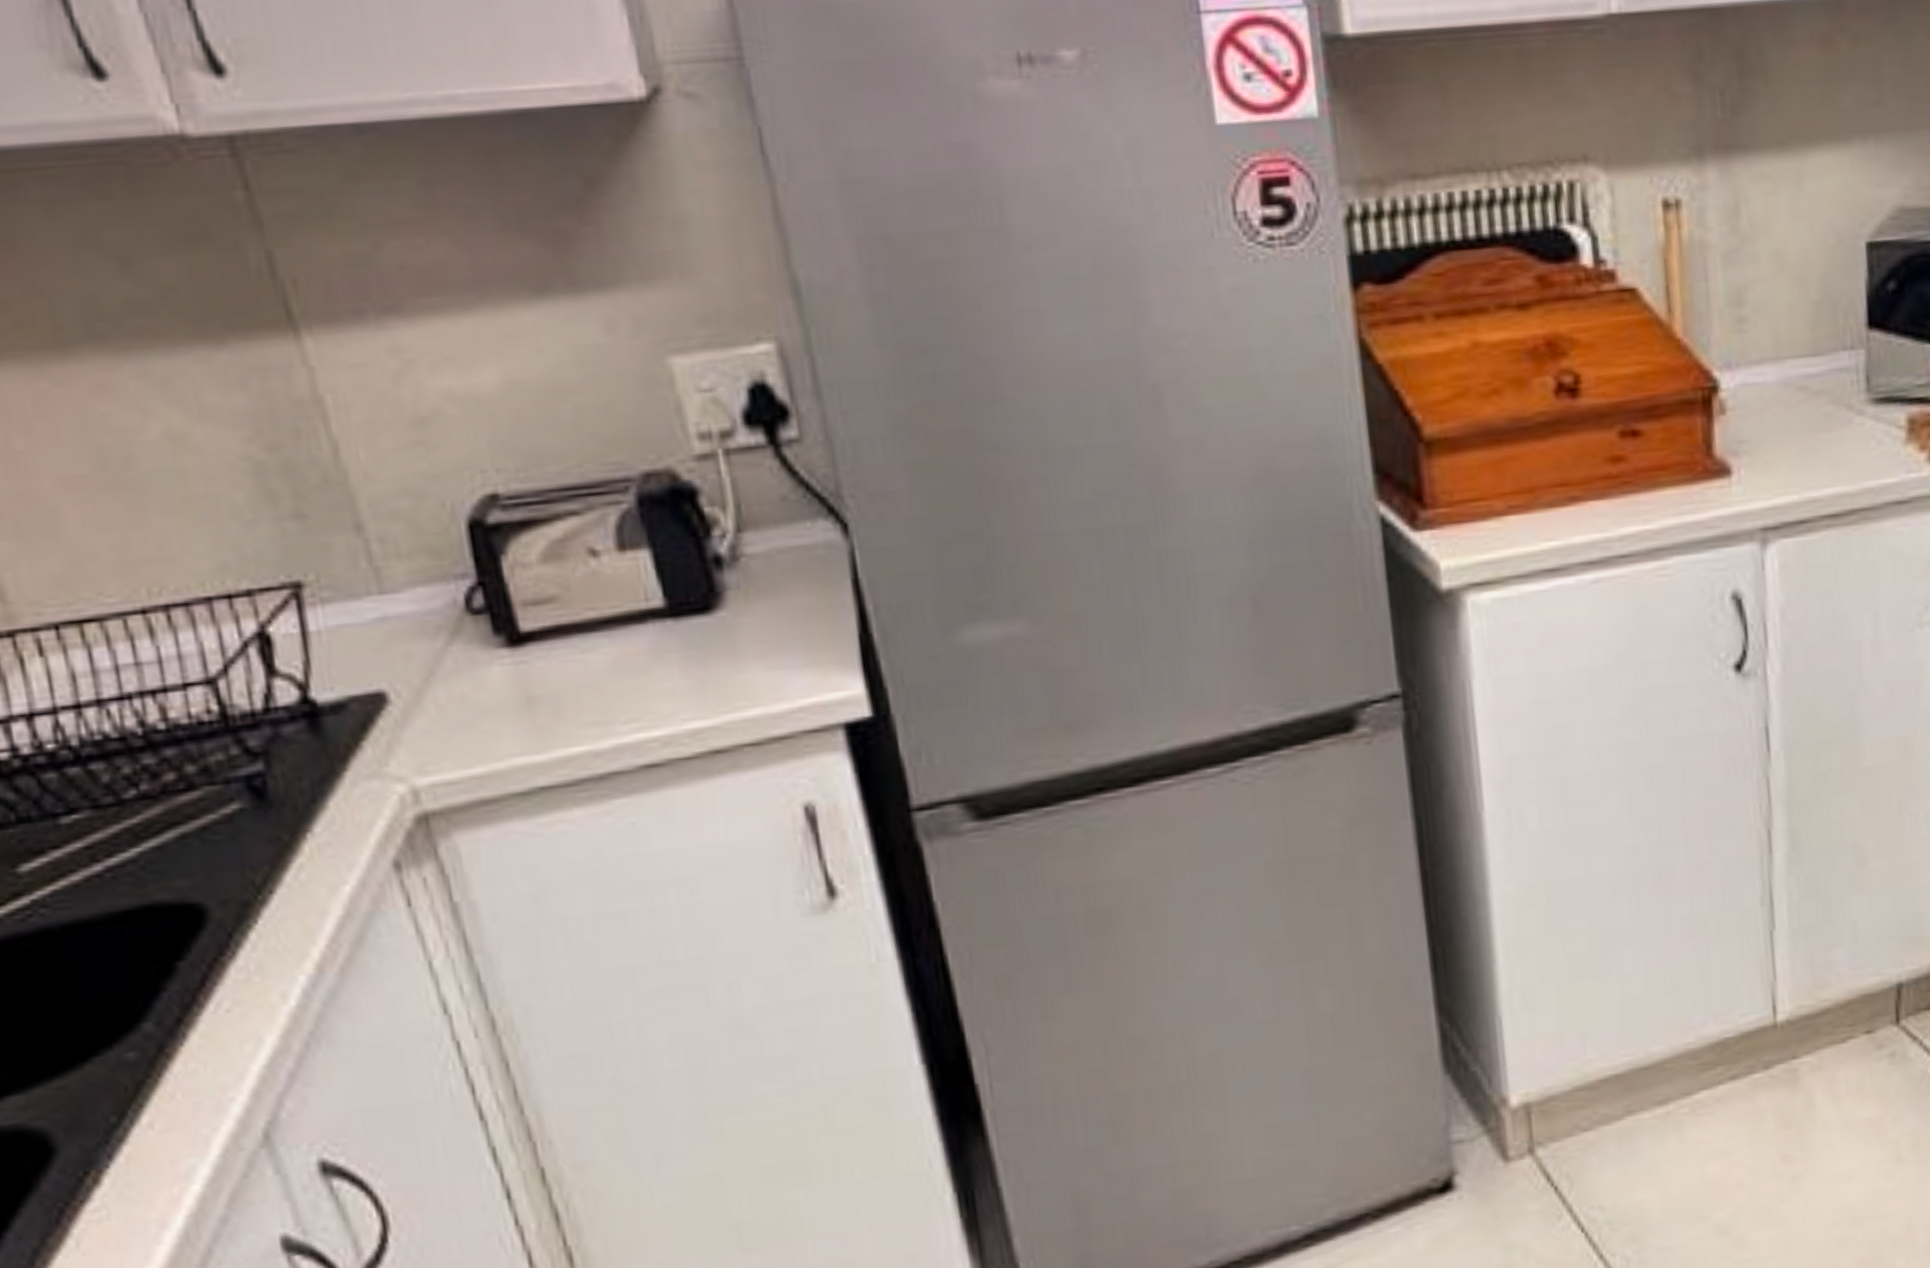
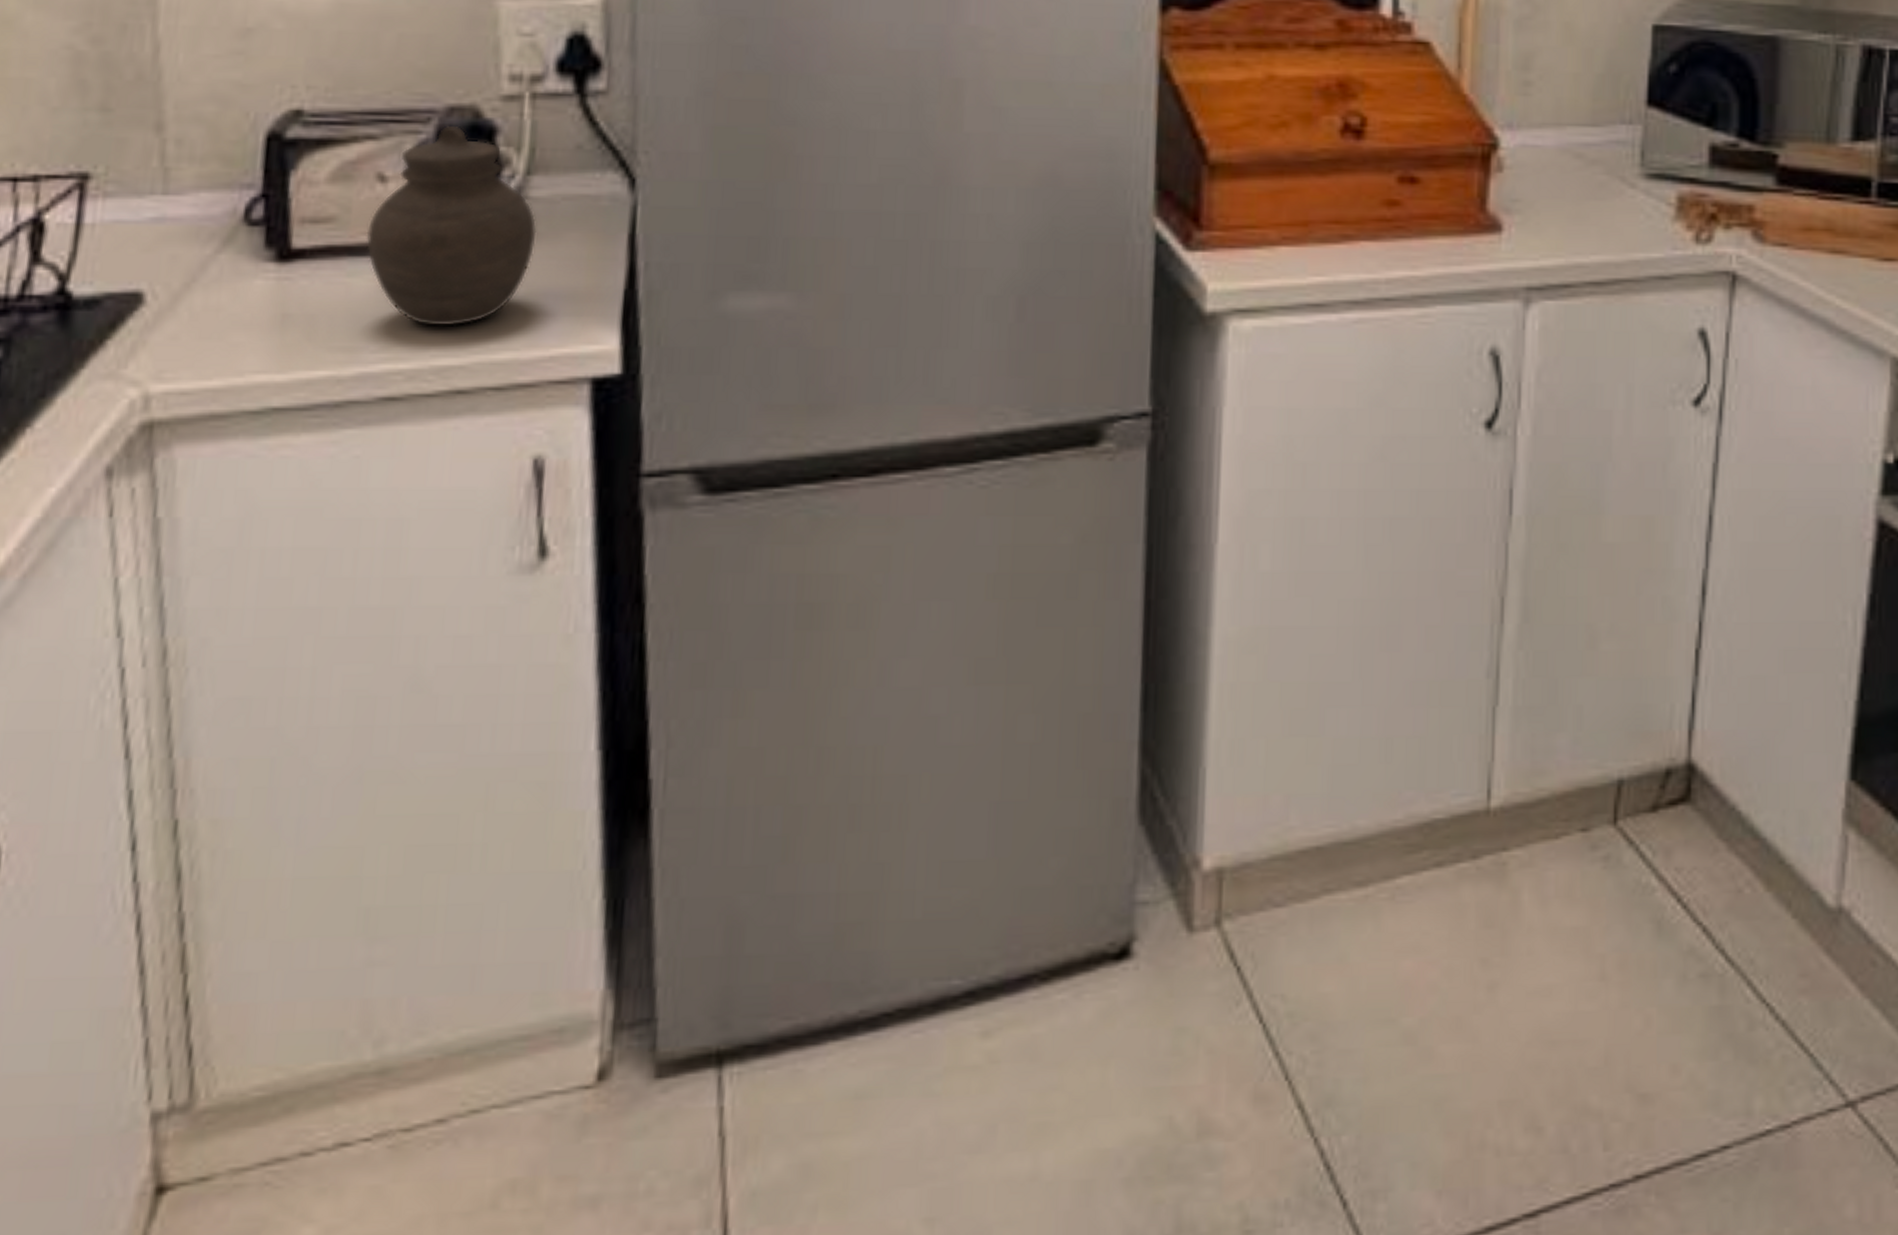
jar: none [590,492,762,693] -> present [366,125,537,326]

